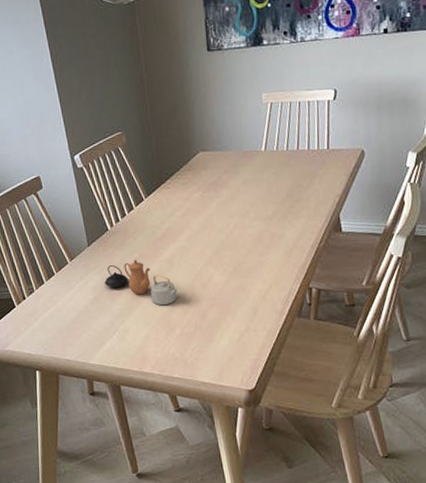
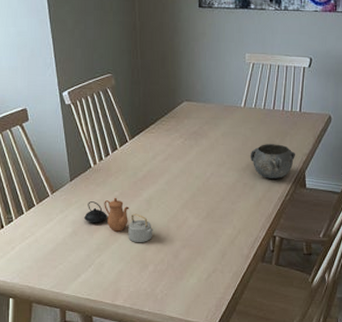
decorative bowl: none [275,187,327,225] -> present [250,144,295,179]

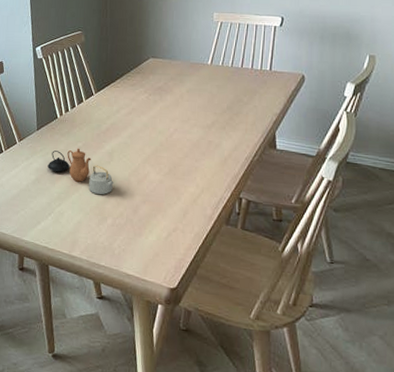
decorative bowl: present [250,144,295,179] -> none [215,102,265,138]

